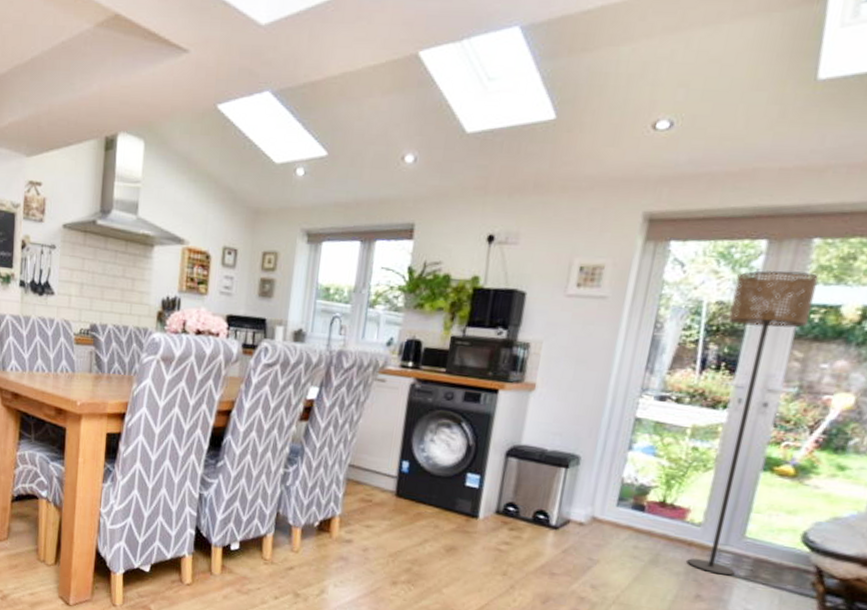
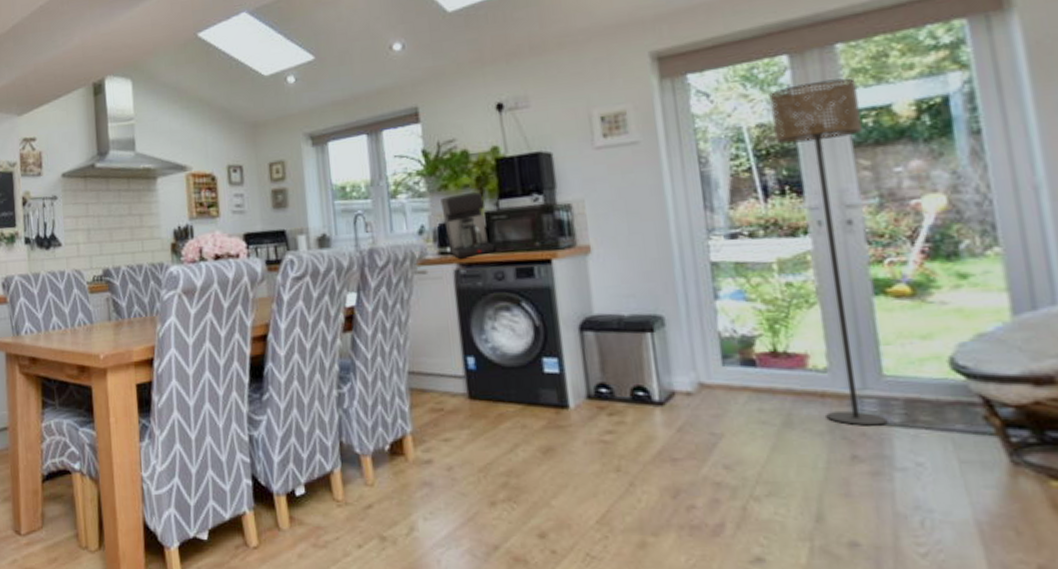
coffee maker: none [411,314,454,375] -> present [440,191,495,259]

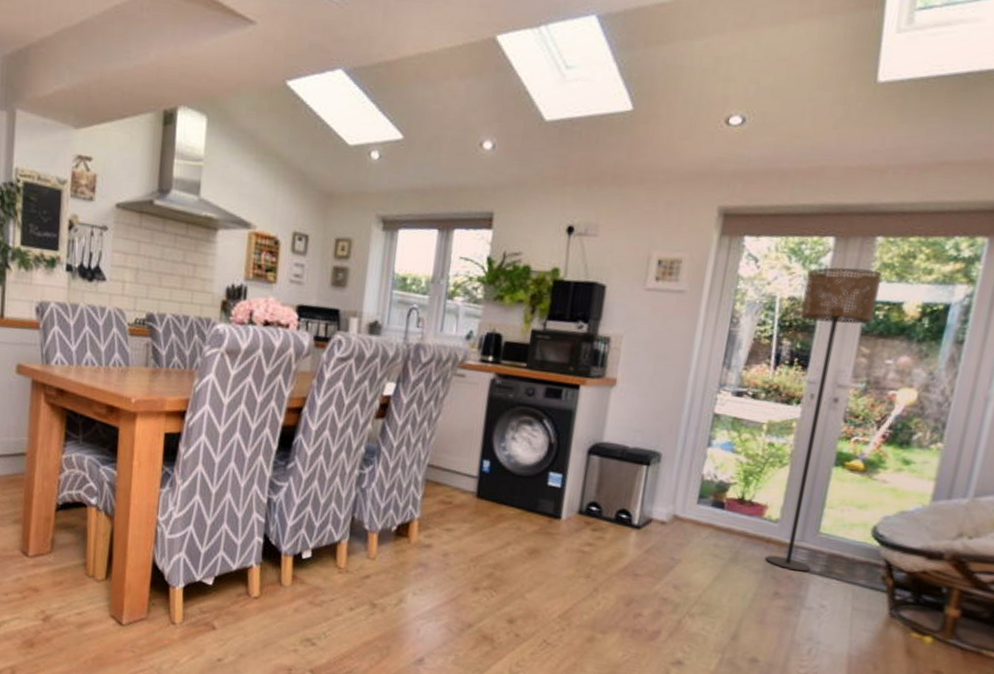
coffee maker: present [440,191,495,259] -> none [491,307,534,370]

